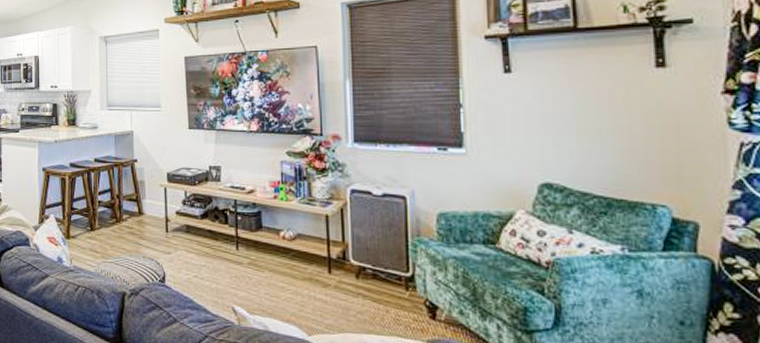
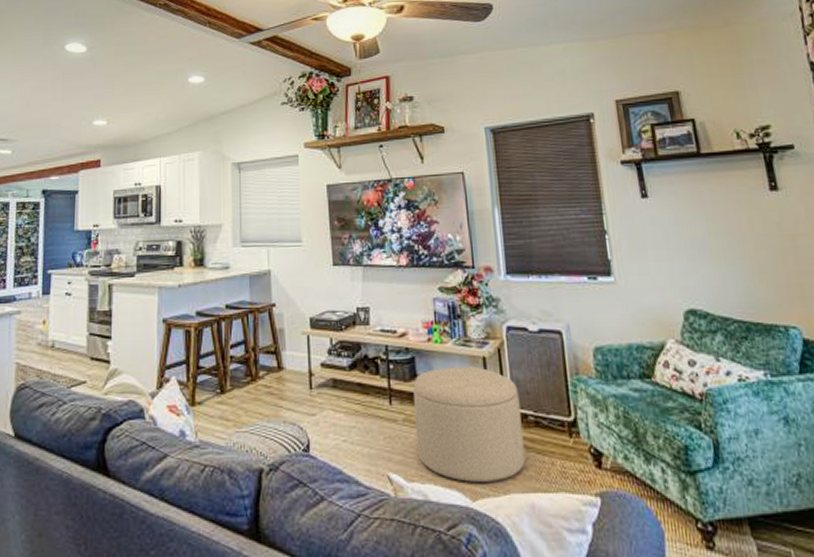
ottoman: none [259,222,361,322] -> present [413,367,525,482]

